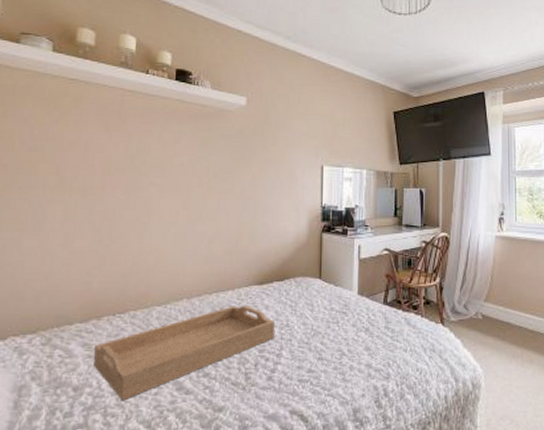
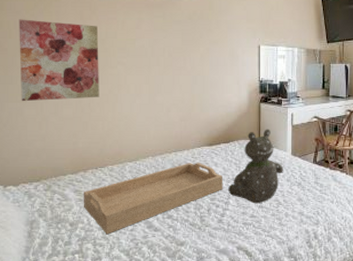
wall art: none [19,128,127,231] -> present [18,19,99,102]
teddy bear: none [281,263,348,355] -> present [228,129,283,204]

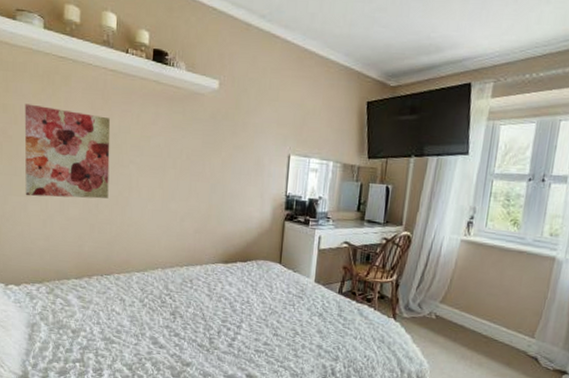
serving tray: present [84,163,222,235] -> none [87,279,236,346]
teddy bear: present [228,129,283,204] -> none [241,250,304,332]

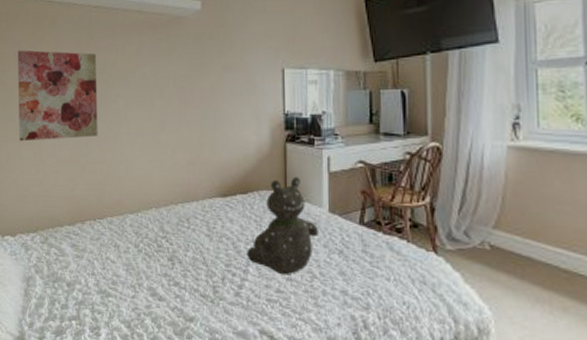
teddy bear: none [241,250,304,332] -> present [247,176,318,275]

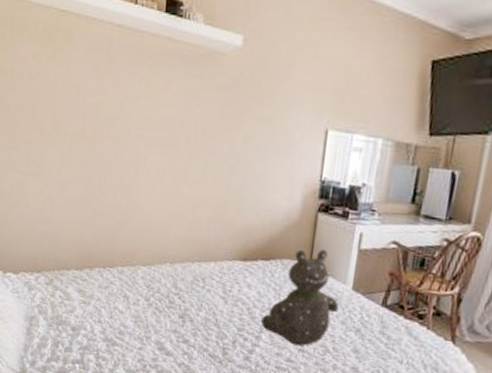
wall art: present [17,50,98,142] -> none [23,66,116,179]

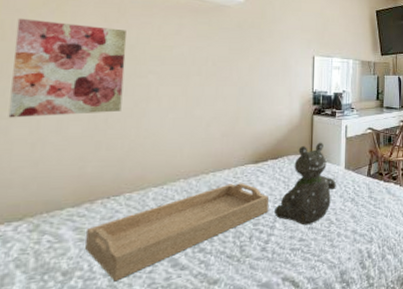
wall art: none [23,66,116,179] -> present [8,18,127,118]
serving tray: none [88,278,256,349] -> present [85,183,268,282]

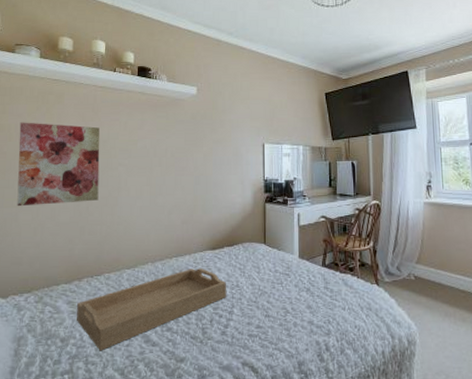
teddy bear: present [274,142,336,226] -> none [232,230,291,313]

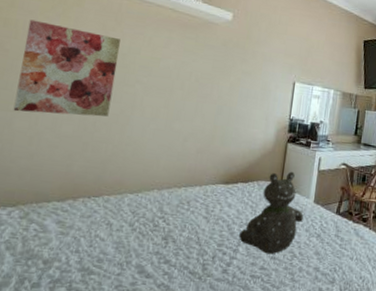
serving tray: present [77,268,226,351] -> none [65,200,235,278]
teddy bear: none [232,230,291,313] -> present [239,171,303,255]

